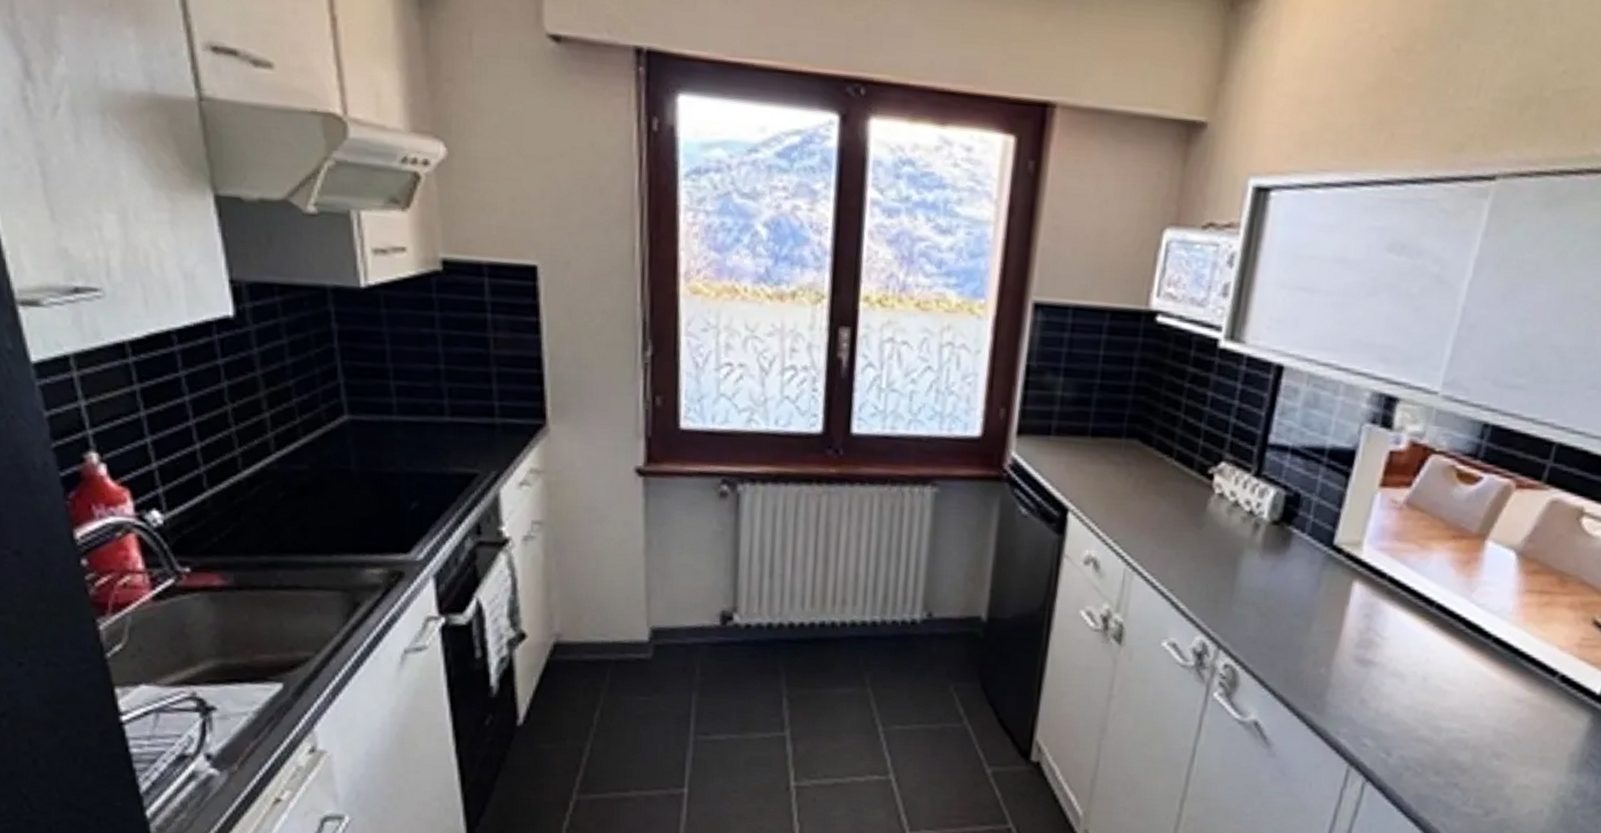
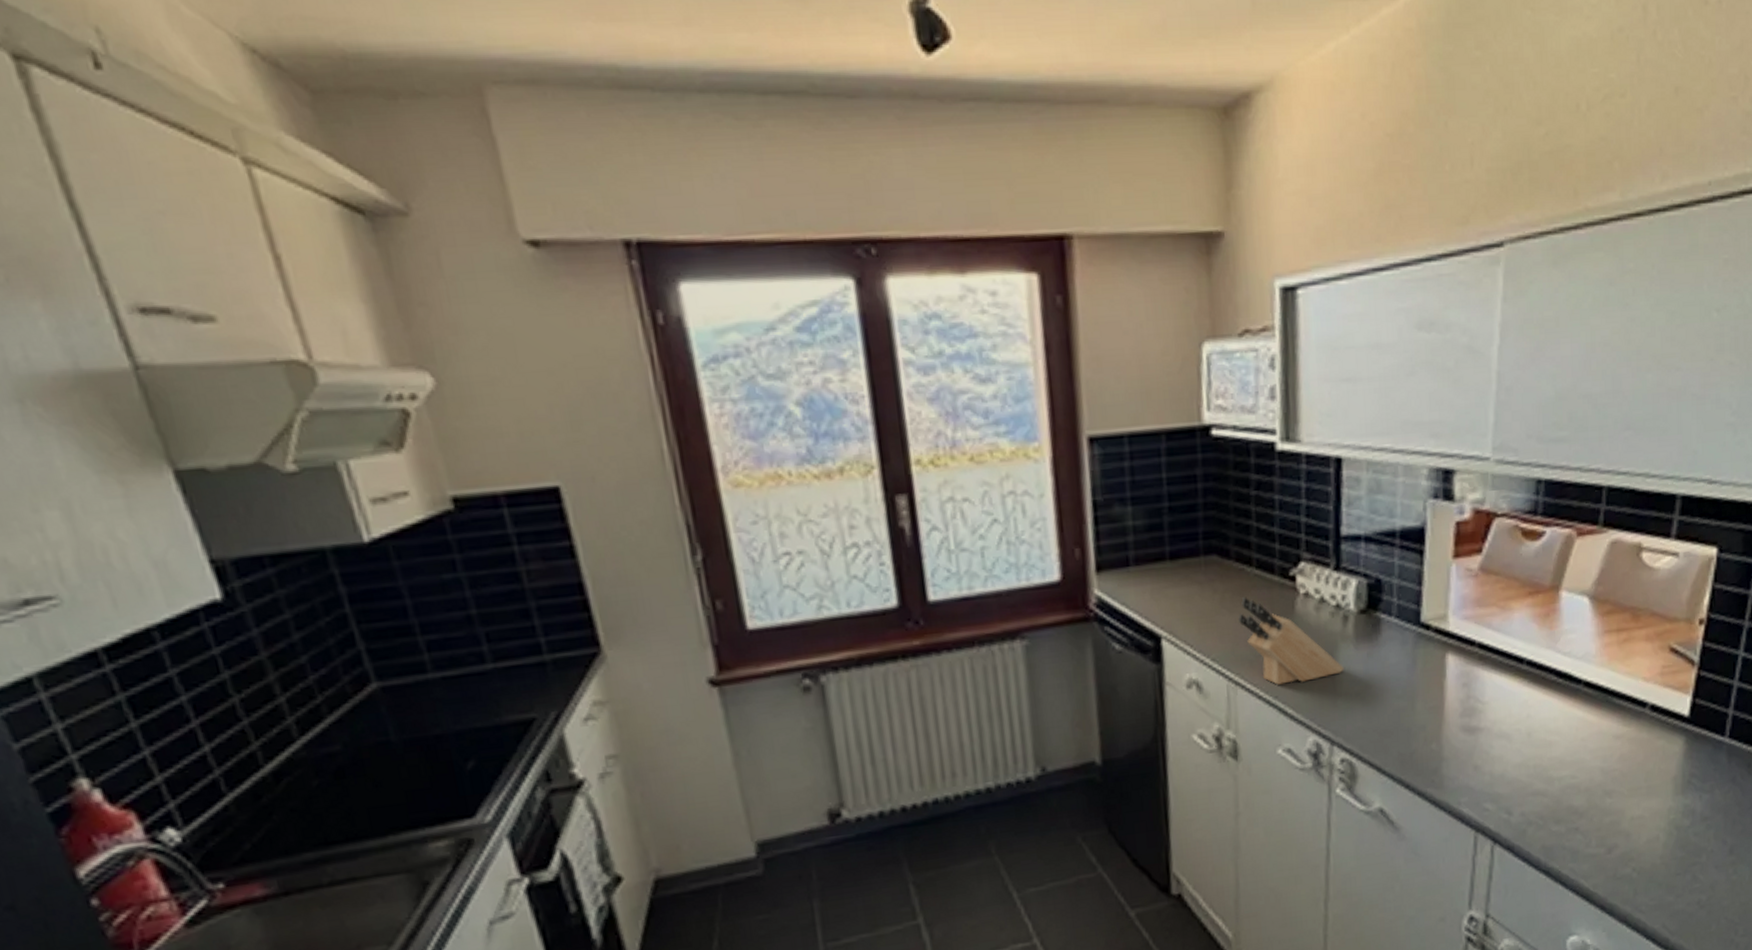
knife block: none [1148,486,1246,581] -> present [1238,597,1344,685]

